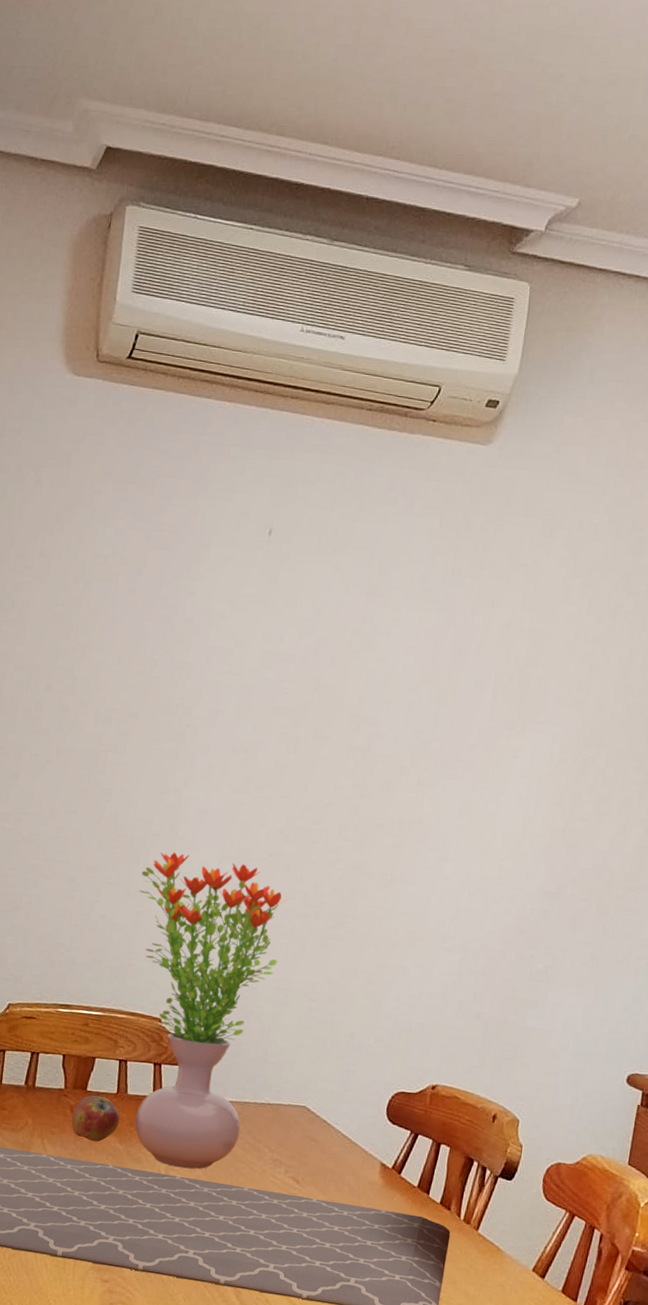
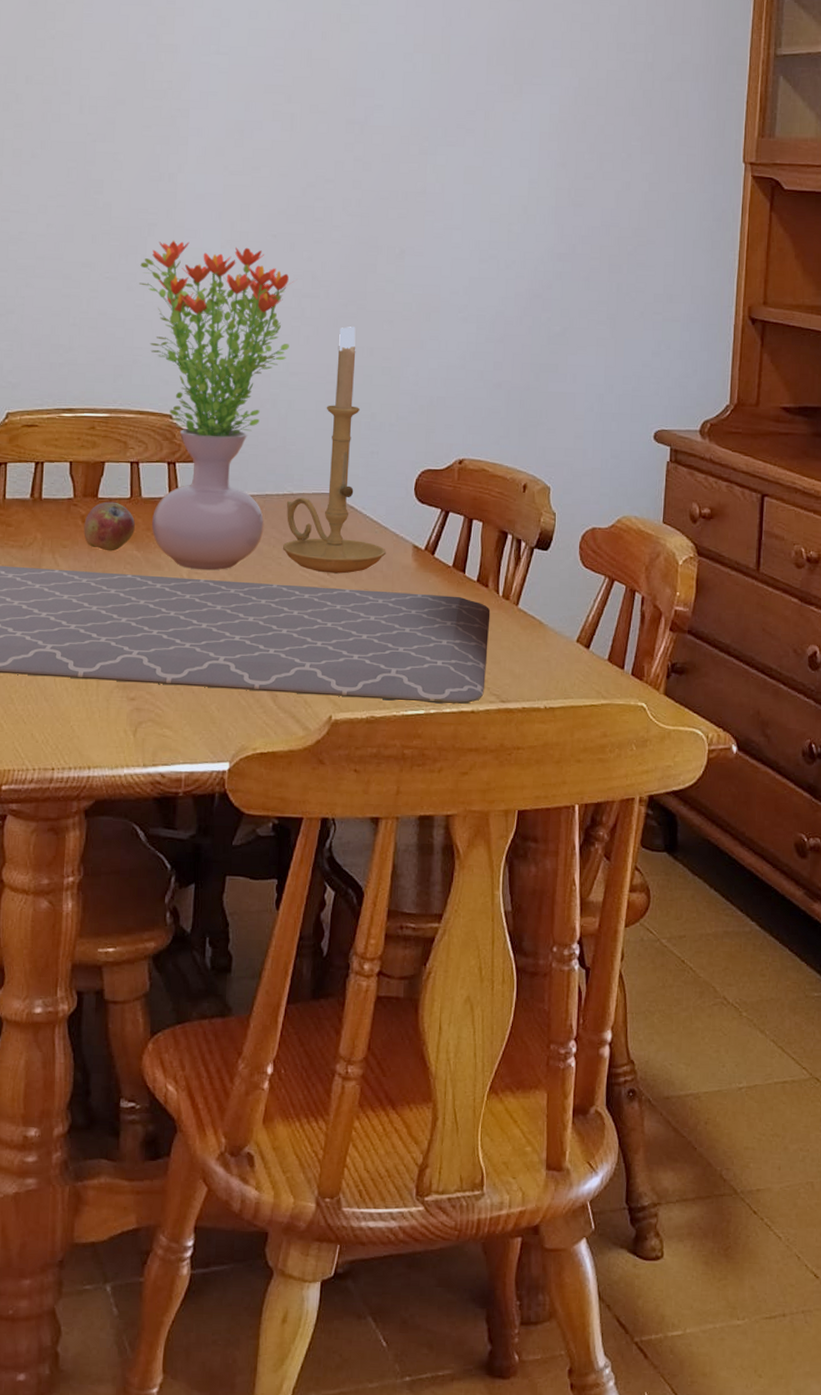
candle holder: none [256,948,355,1184] -> present [283,327,386,574]

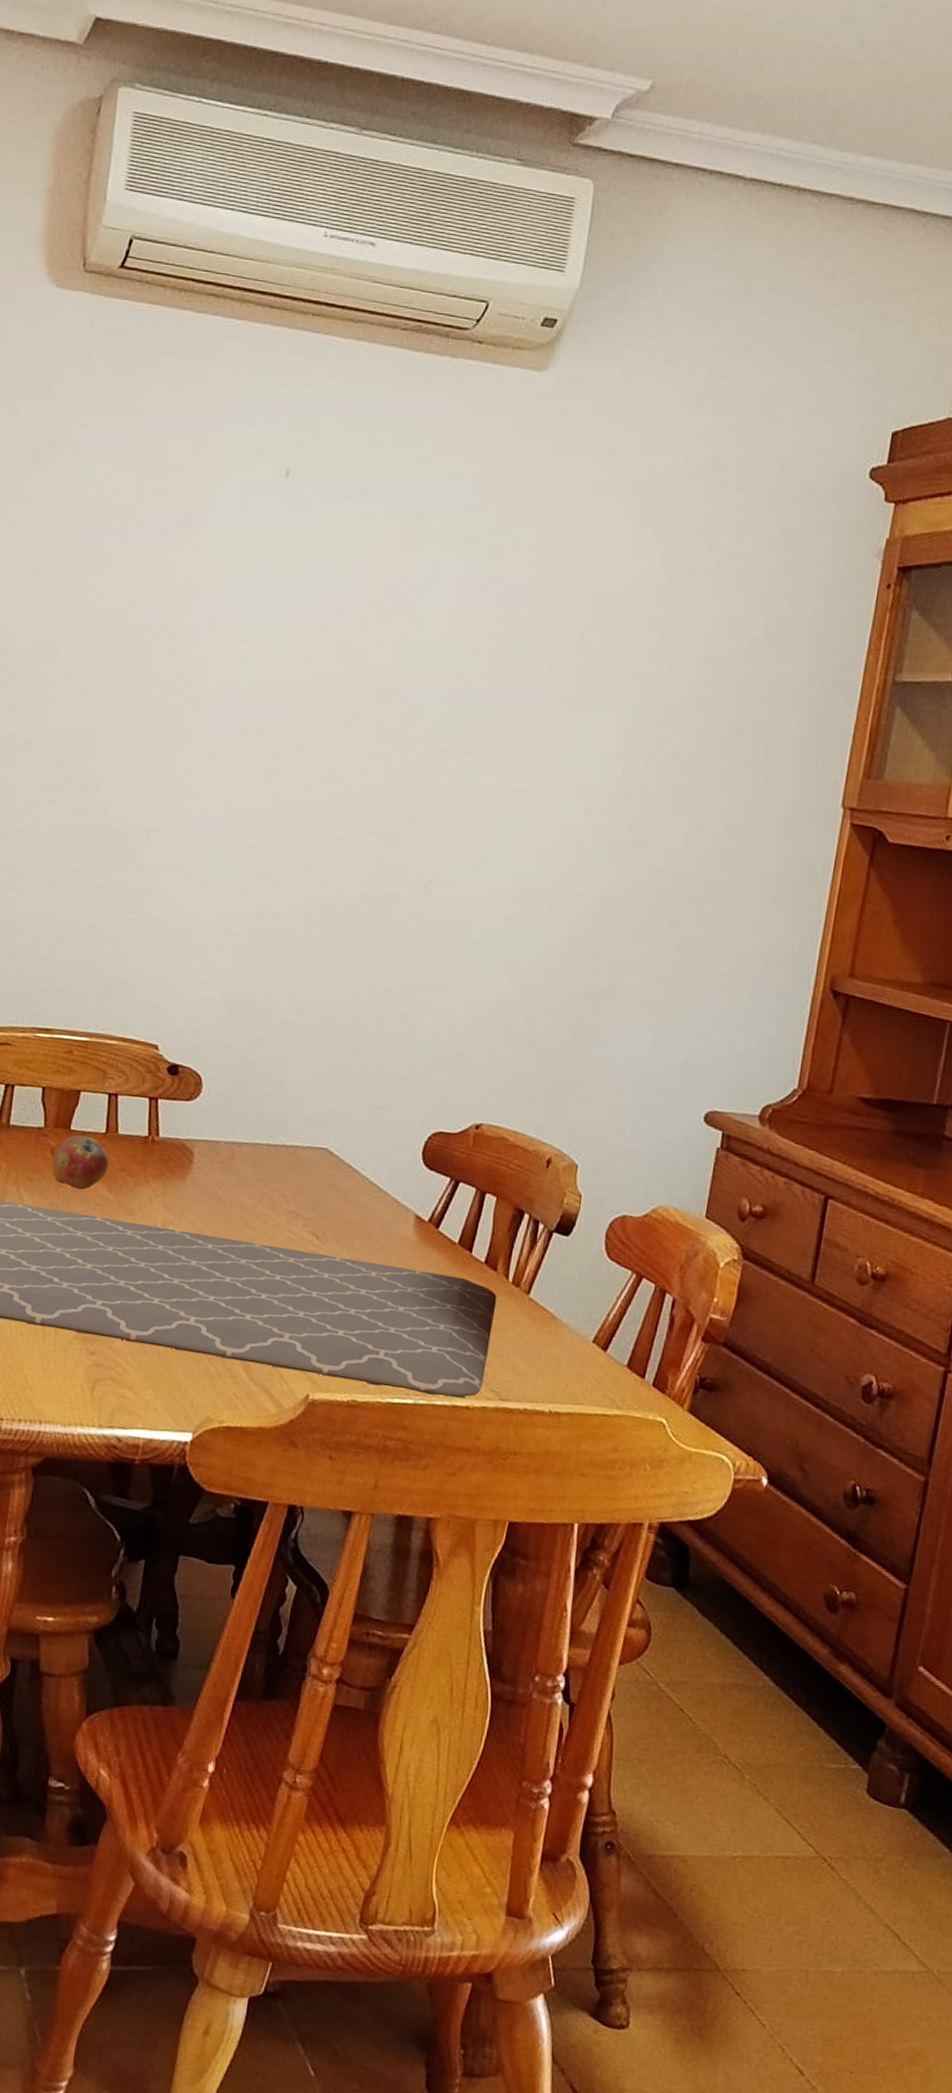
flower arrangement: present [139,240,294,571] -> none [126,849,306,1222]
candle holder: present [283,327,386,574] -> none [269,962,385,1240]

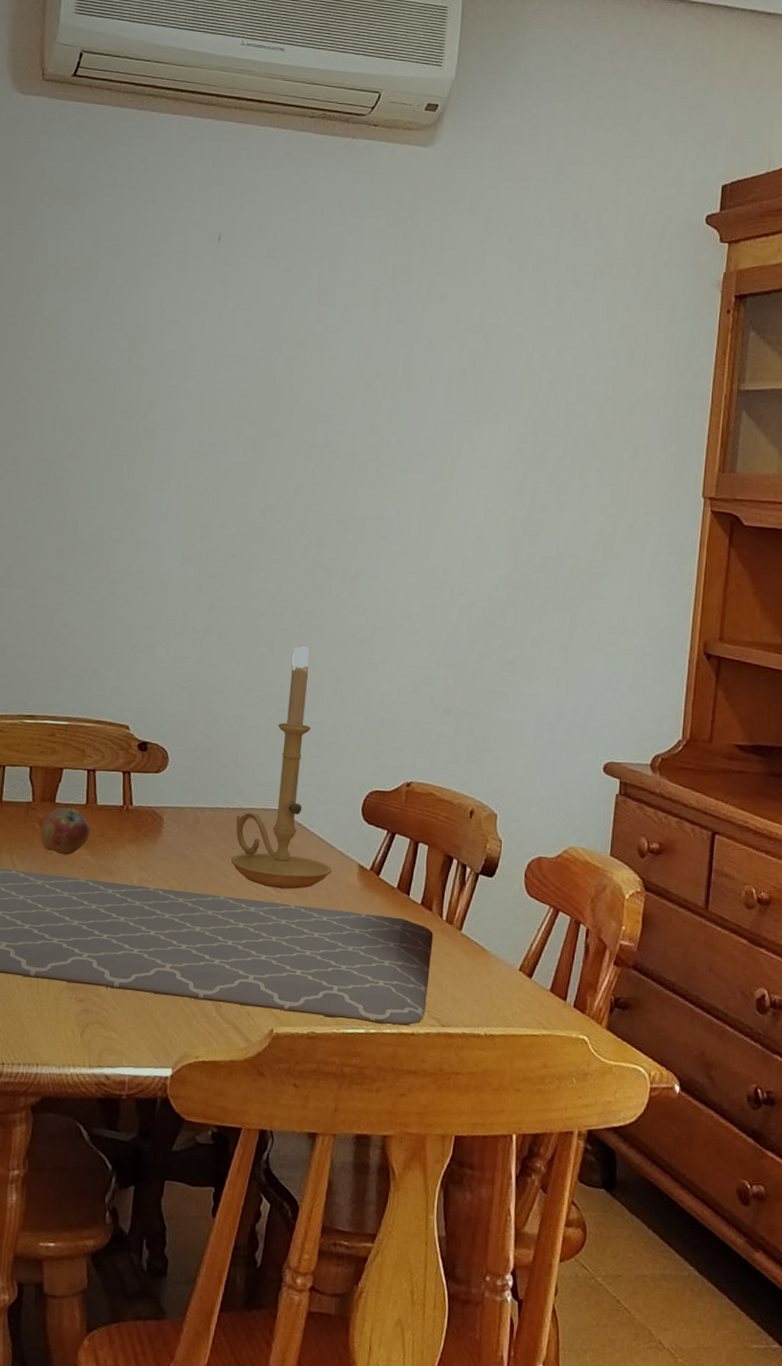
candle holder: none [269,962,385,1240] -> present [231,646,332,890]

